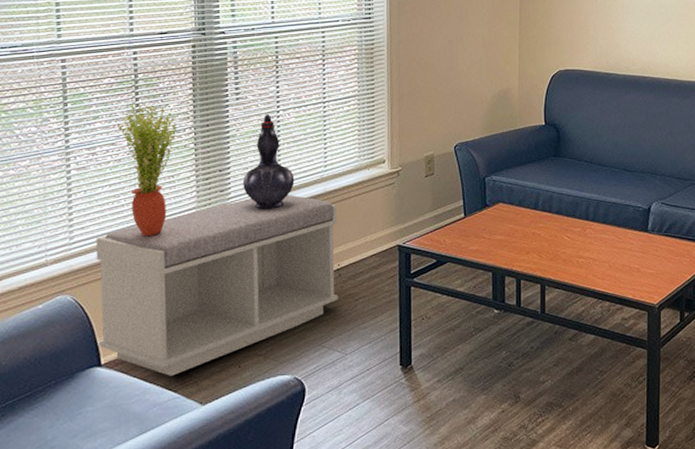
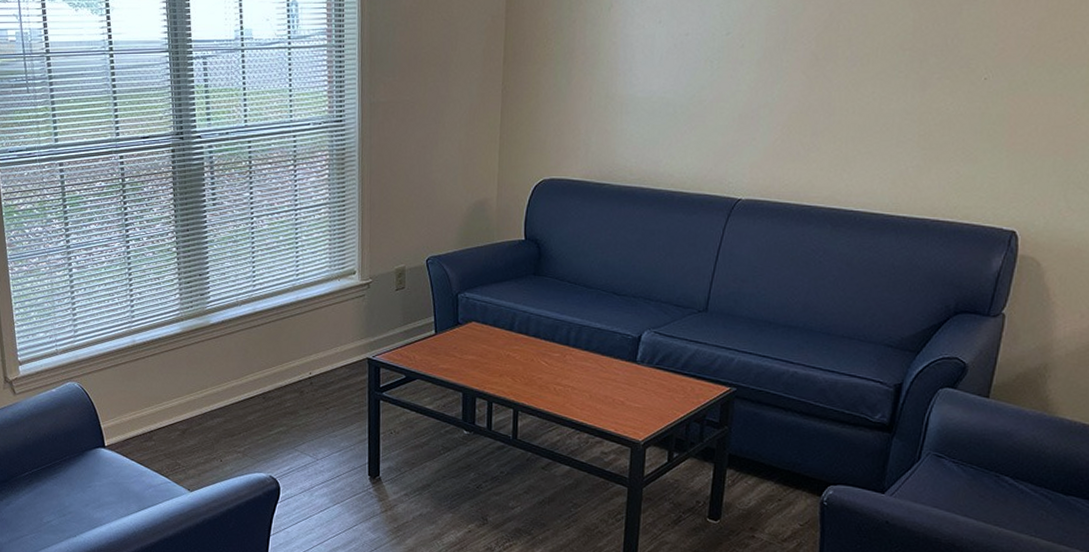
bench: present [95,194,338,376] -> none [96,301,310,463]
potted plant: present [117,105,178,236] -> none [109,208,161,333]
decorative vase: present [243,114,295,209] -> none [221,220,268,315]

